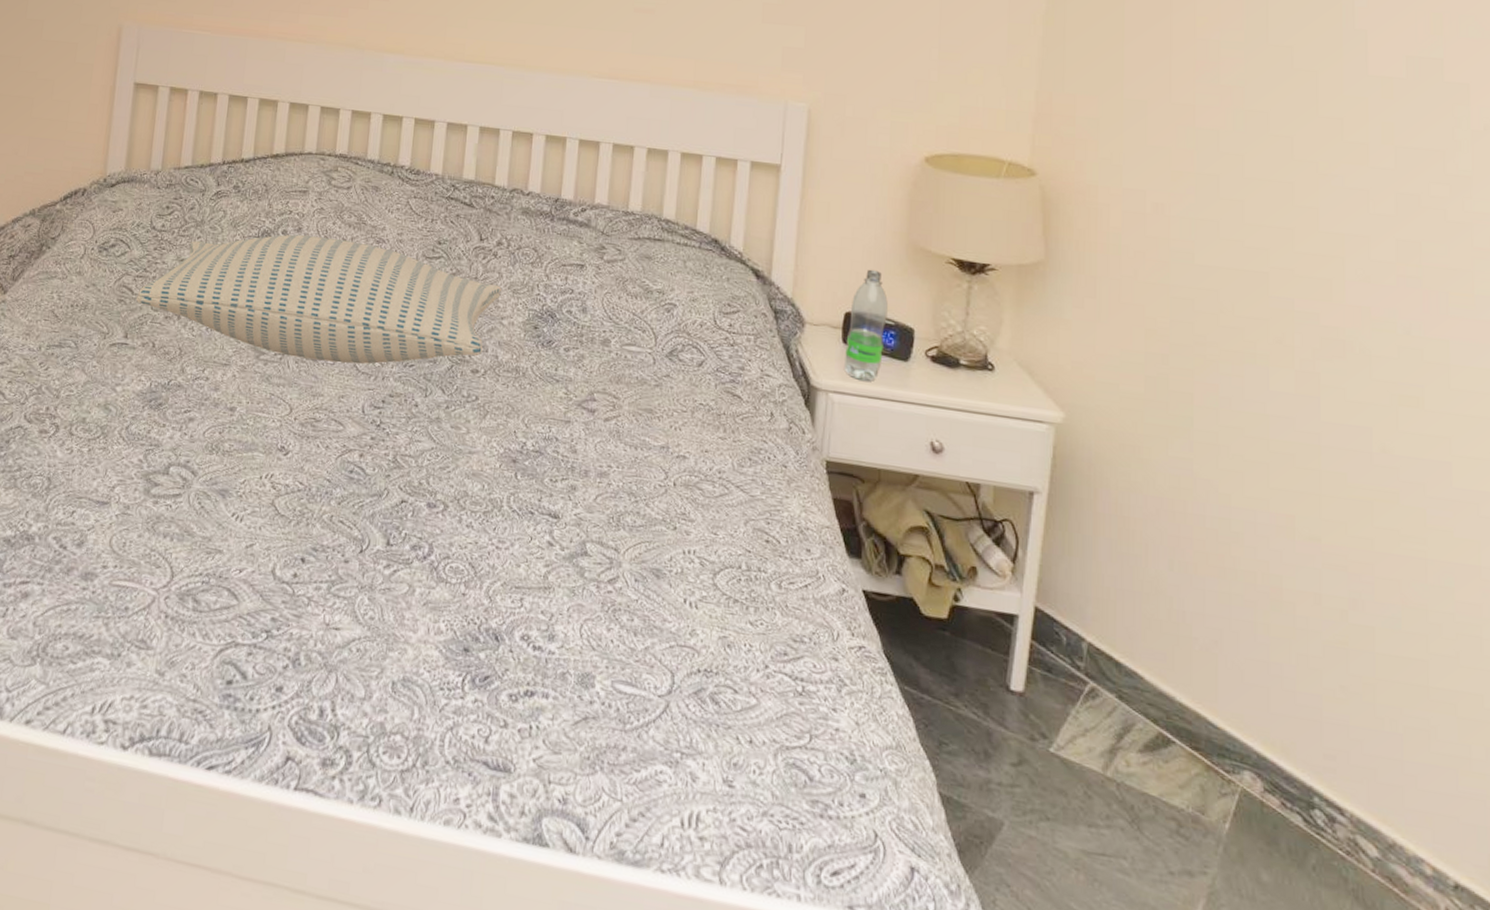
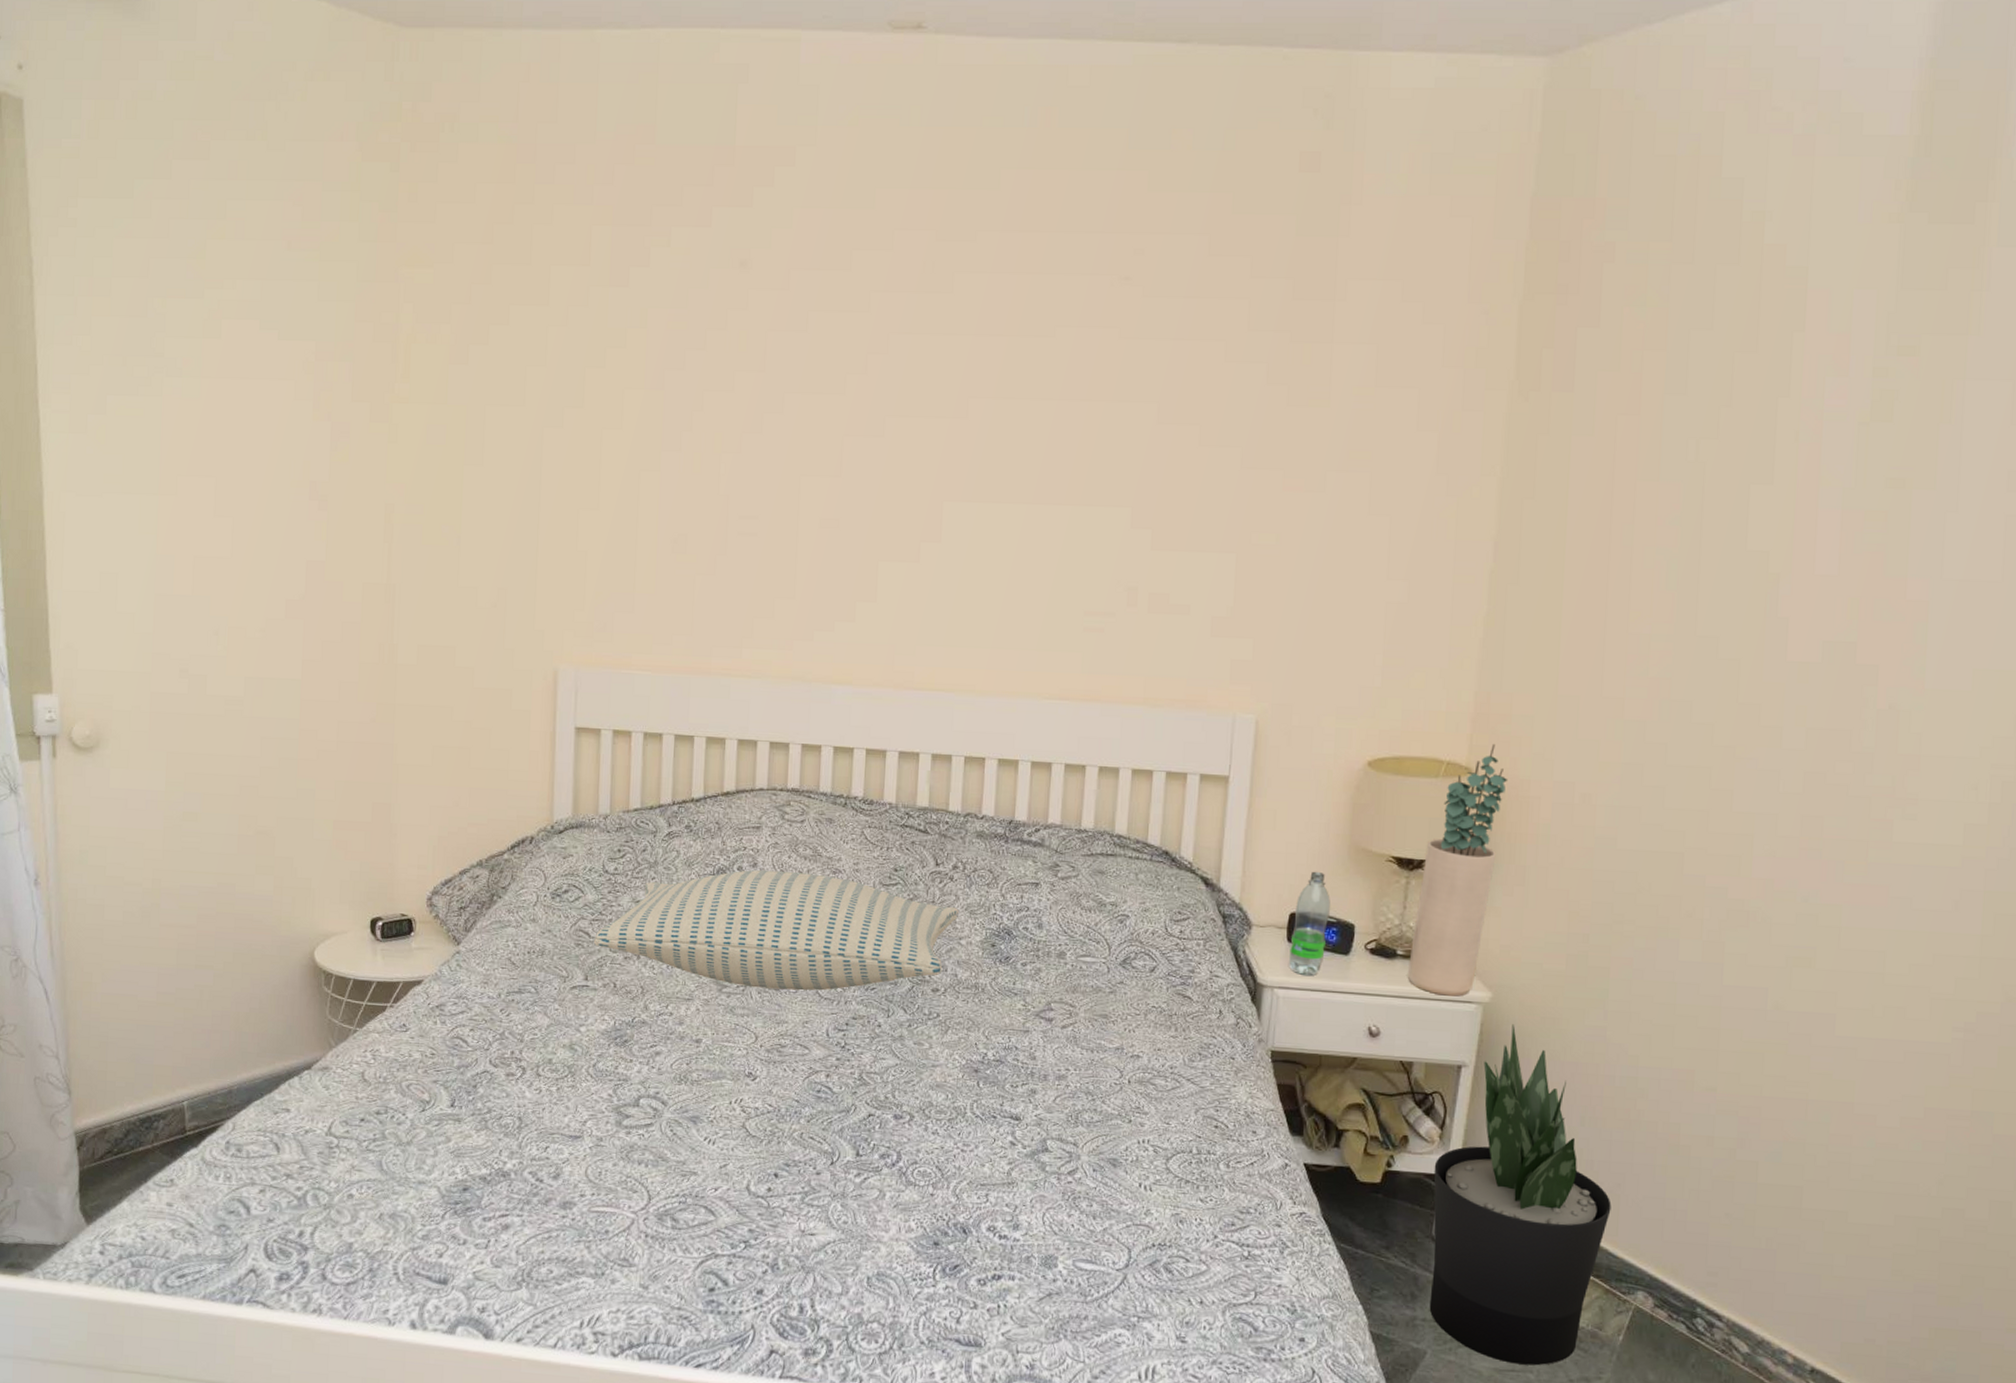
vase: none [971,146,1074,415] -> present [1407,744,1508,997]
planter: none [1005,449,1208,851] -> present [1429,1024,1612,1366]

